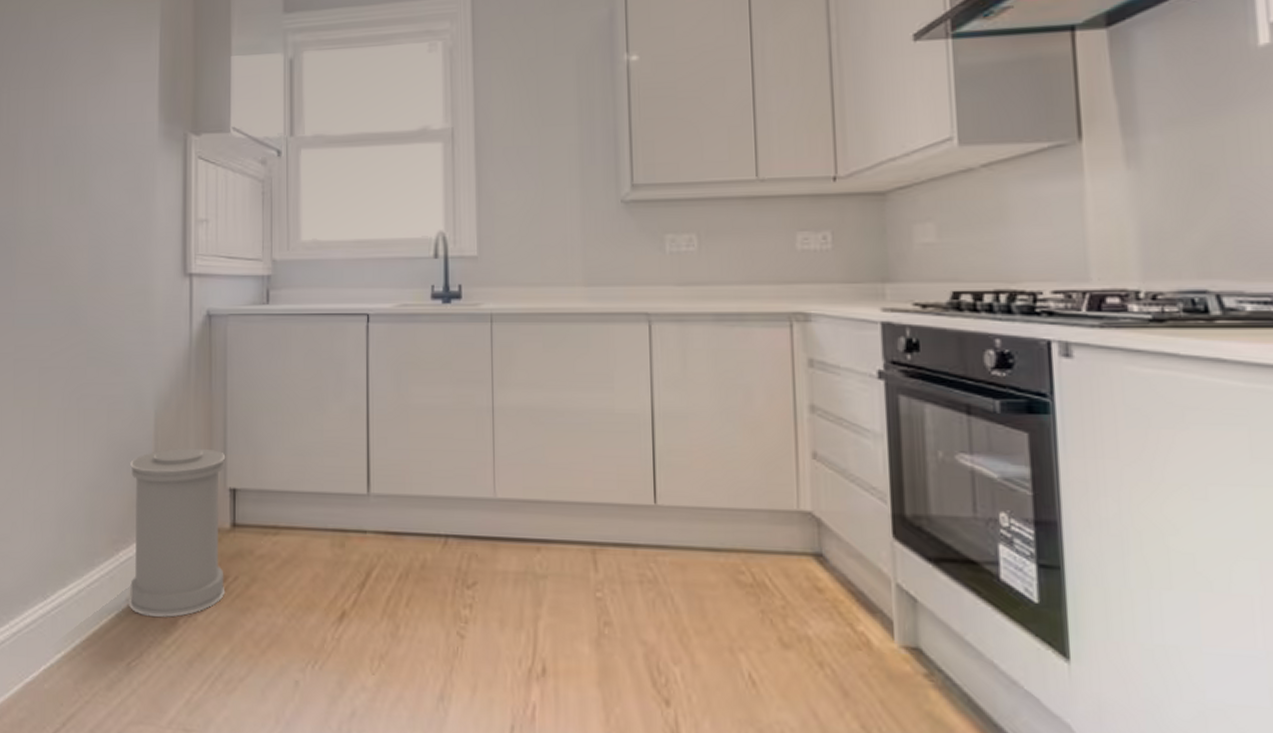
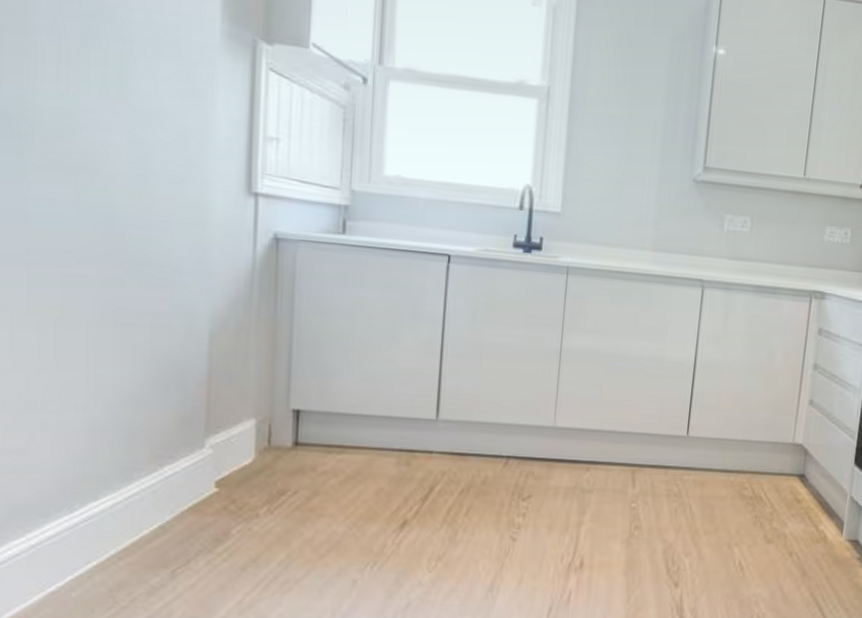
trash can: present [129,448,226,617] -> none [174,369,290,528]

